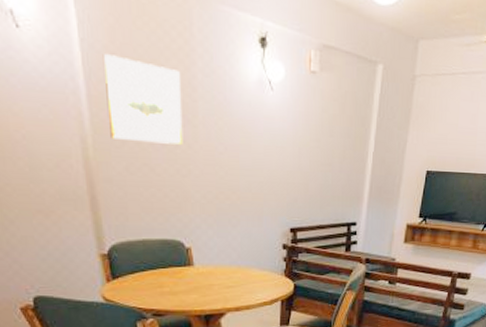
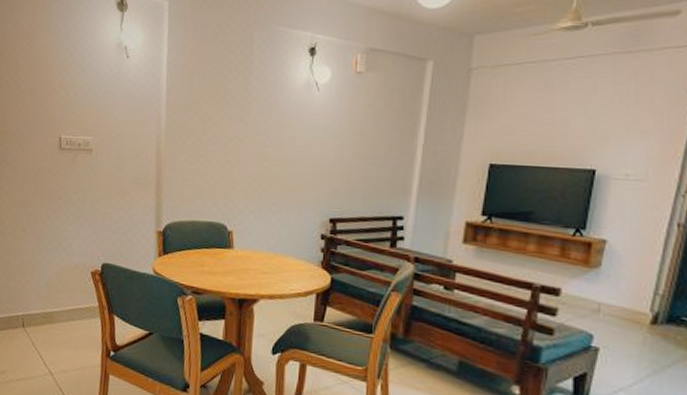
wall art: present [104,54,183,145] -> none [179,71,239,139]

